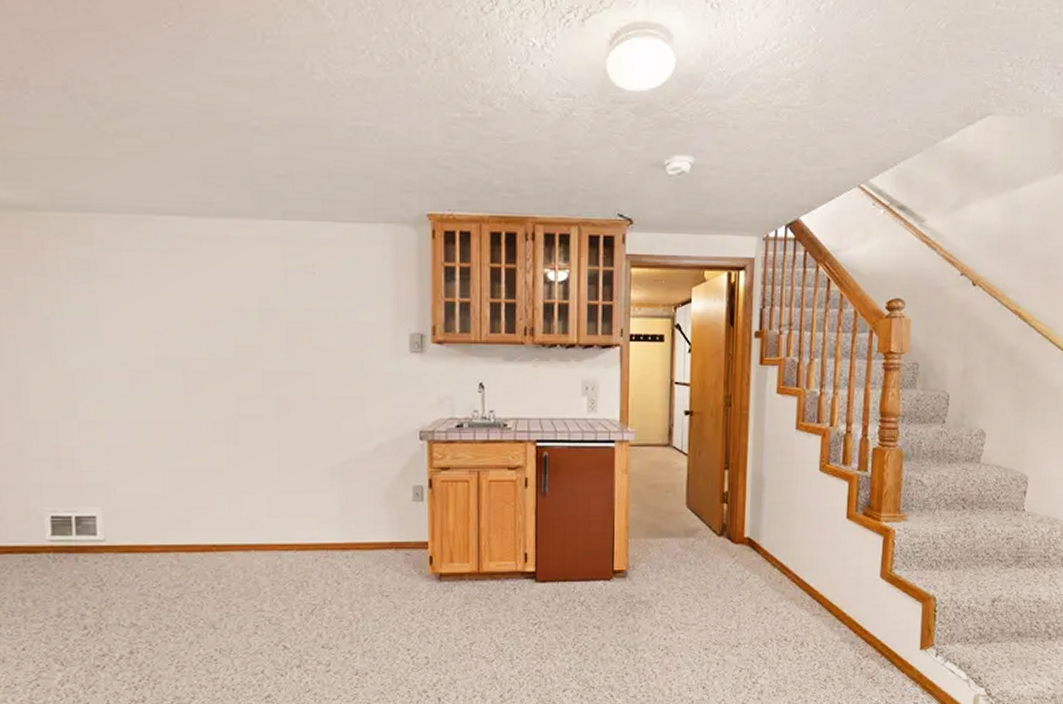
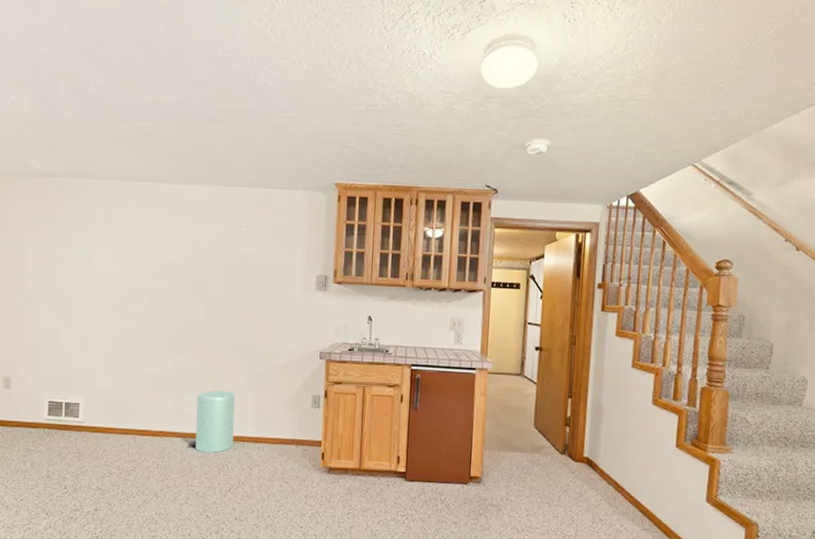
trash can: none [253,488,313,568] -> present [189,390,236,453]

